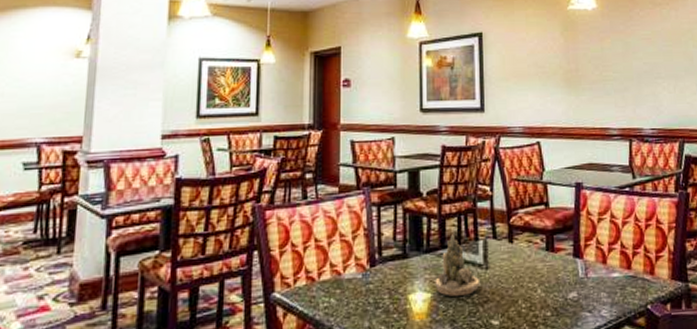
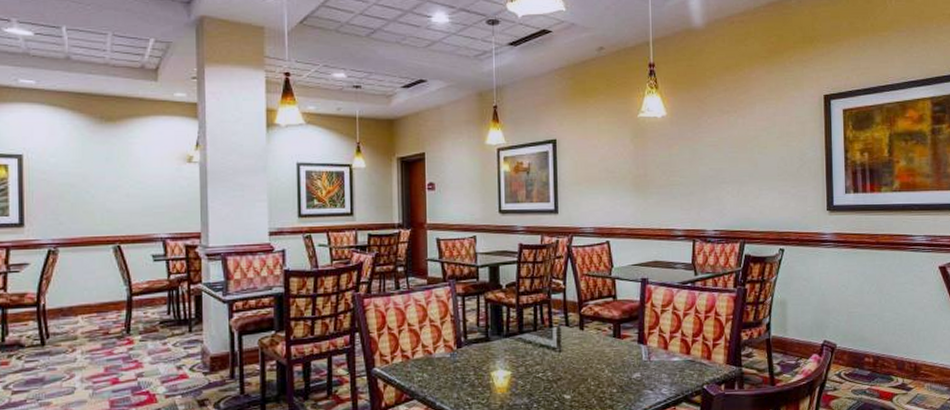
succulent planter: present [435,234,479,297] -> none [514,322,553,374]

